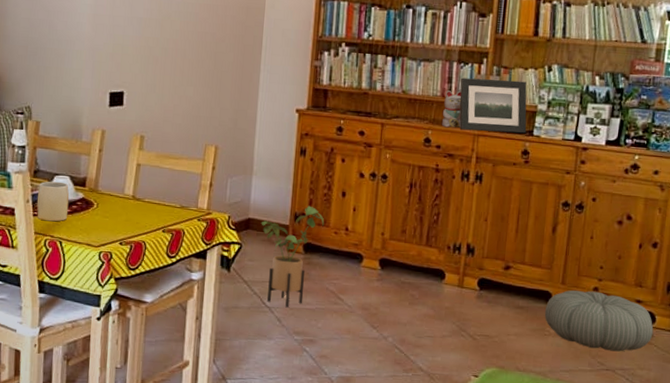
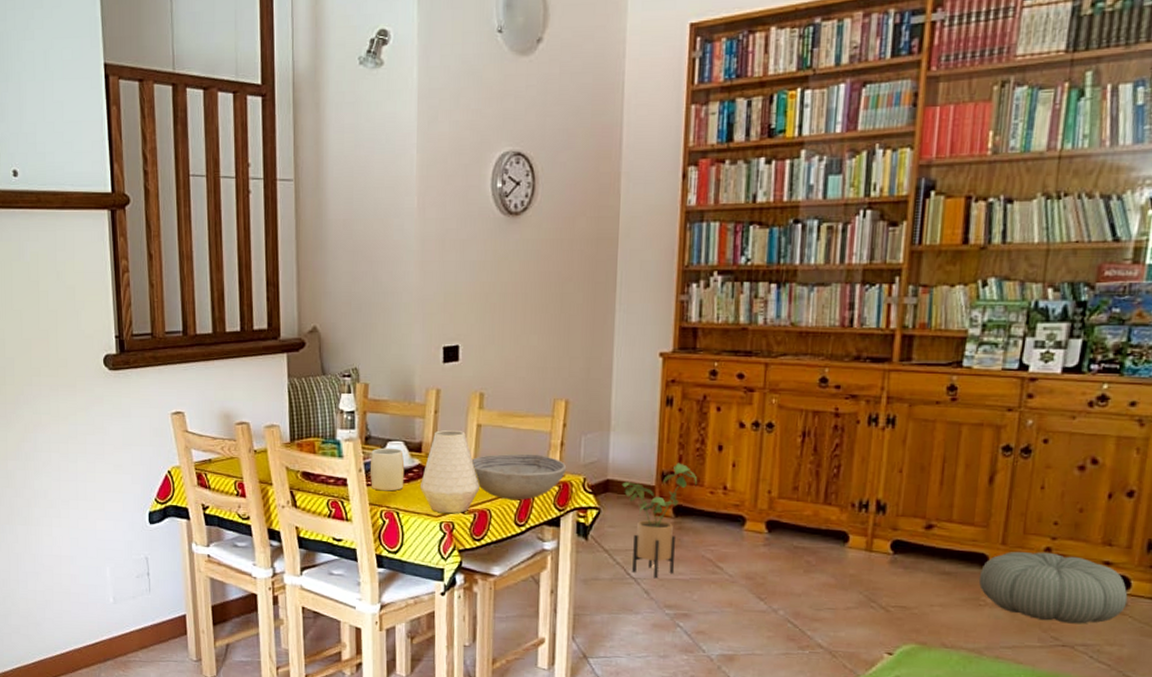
vase: none [83,167,137,245] -> present [420,429,480,514]
bowl: none [130,191,215,234] -> present [471,454,567,501]
decorative figurine: present [441,90,462,129] -> none [841,318,867,364]
picture frame: present [459,77,527,134] -> none [864,301,954,366]

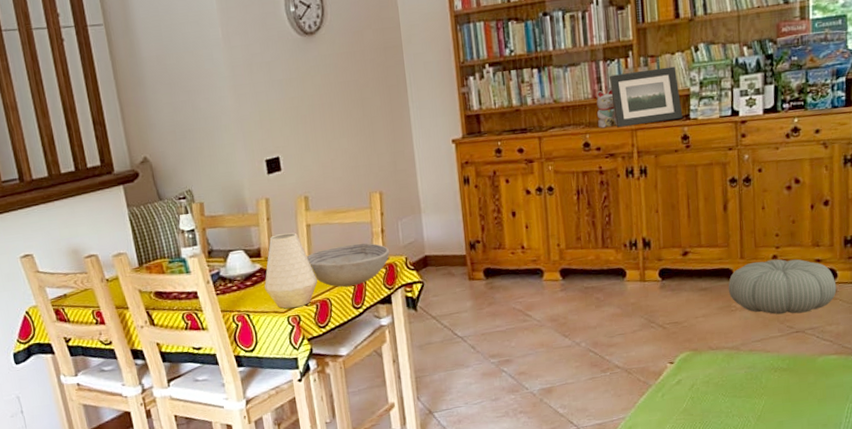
mug: present [370,447,405,492] -> none [215,257,250,298]
house plant: present [622,462,698,579] -> none [438,232,500,335]
decorative figurine: none [841,318,867,364] -> present [596,88,617,129]
picture frame: none [864,301,954,366] -> present [609,66,683,128]

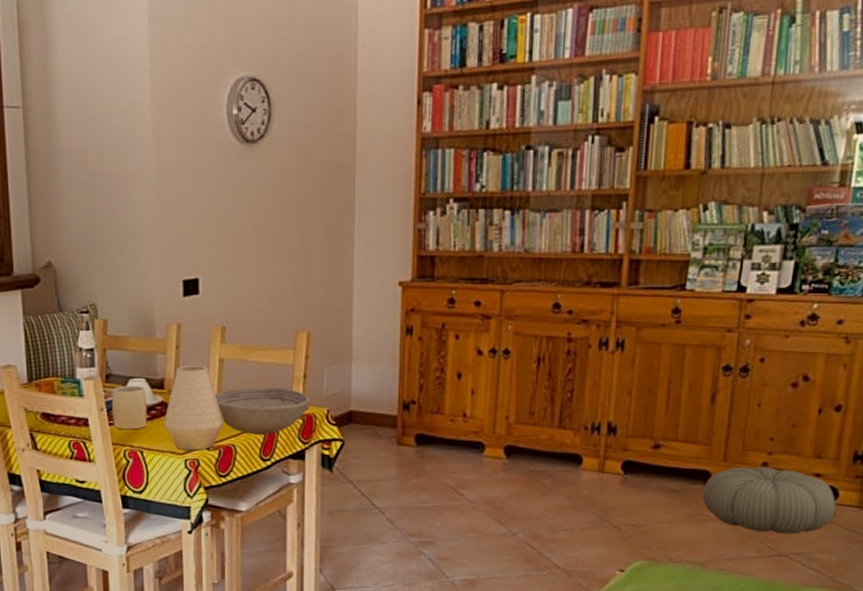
mug: none [215,257,250,298] -> present [111,385,147,430]
decorative figurine: present [596,88,617,129] -> none [573,243,597,289]
picture frame: present [609,66,683,128] -> none [594,225,678,290]

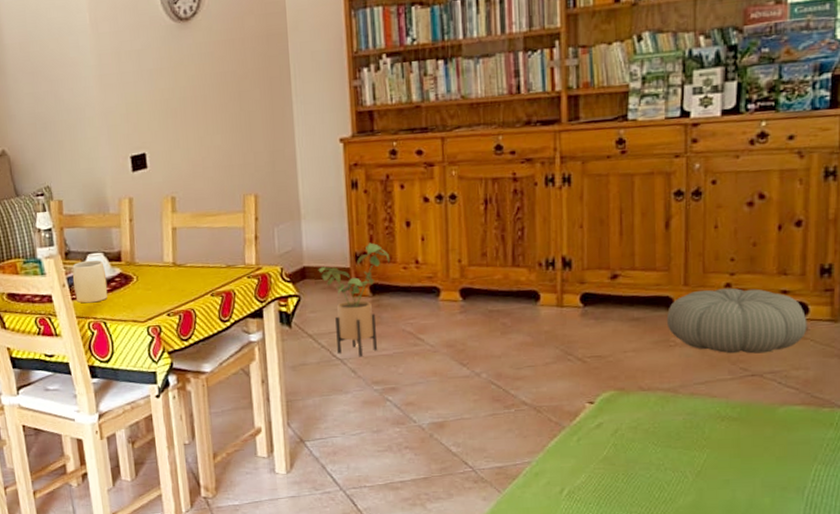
vase: present [164,365,224,451] -> none [124,235,182,319]
bowl: present [215,387,310,435] -> none [170,250,264,298]
house plant: none [365,391,439,508] -> present [318,242,390,357]

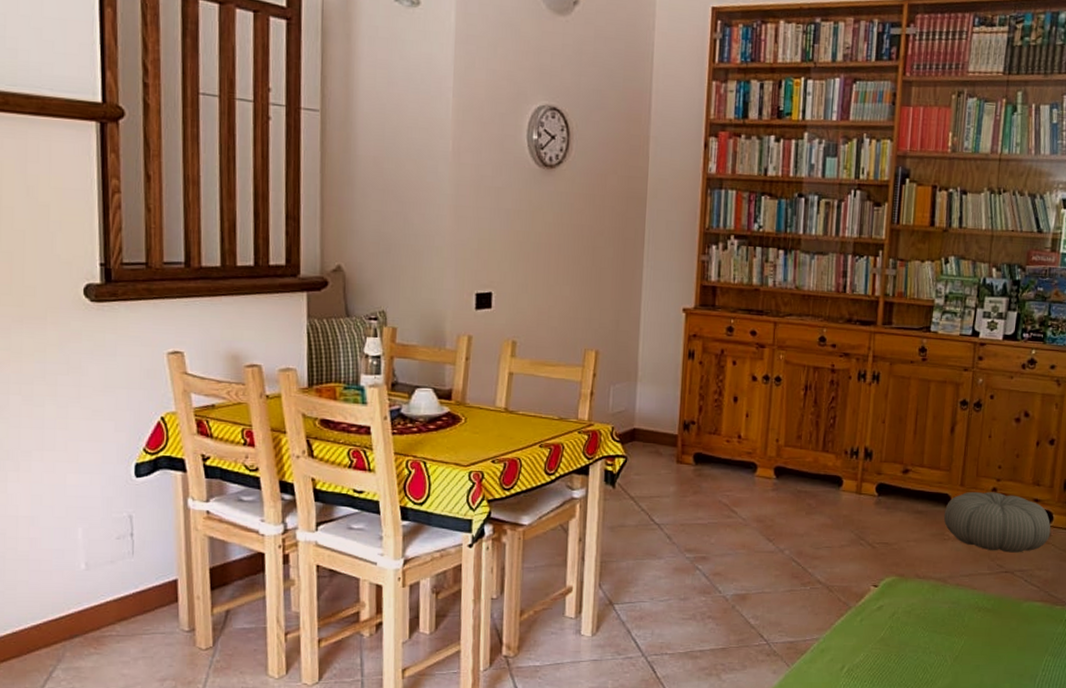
mug: present [72,260,108,304] -> none [396,394,433,440]
house plant: present [318,242,390,357] -> none [647,413,716,524]

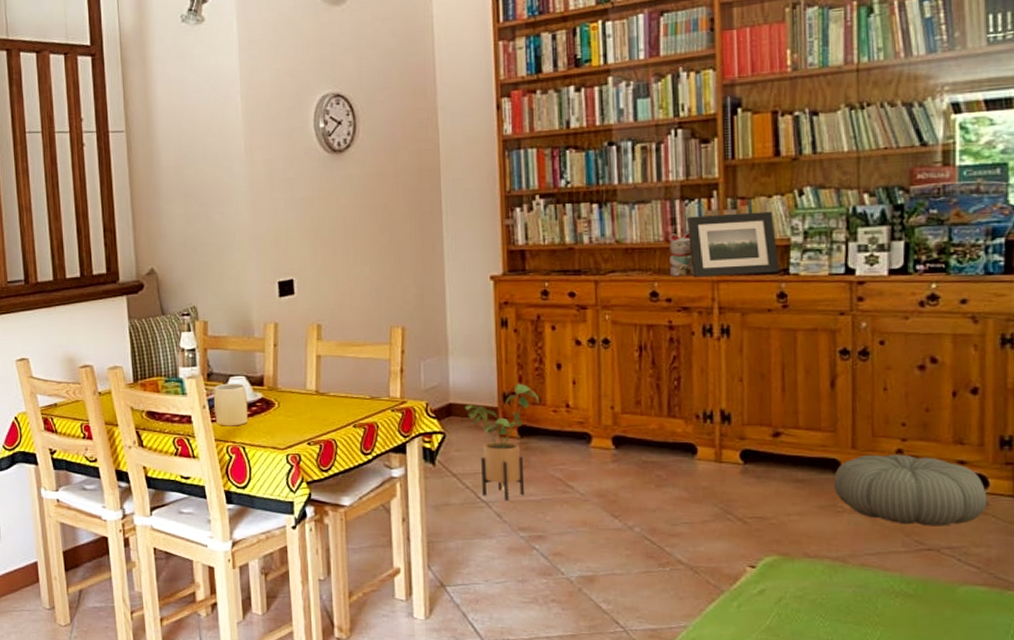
mug: none [396,394,433,440] -> present [213,383,249,426]
house plant: none [647,413,716,524] -> present [464,383,540,501]
decorative figurine: none [836,285,857,326] -> present [668,231,694,277]
picture frame: none [855,271,924,330] -> present [686,211,780,278]

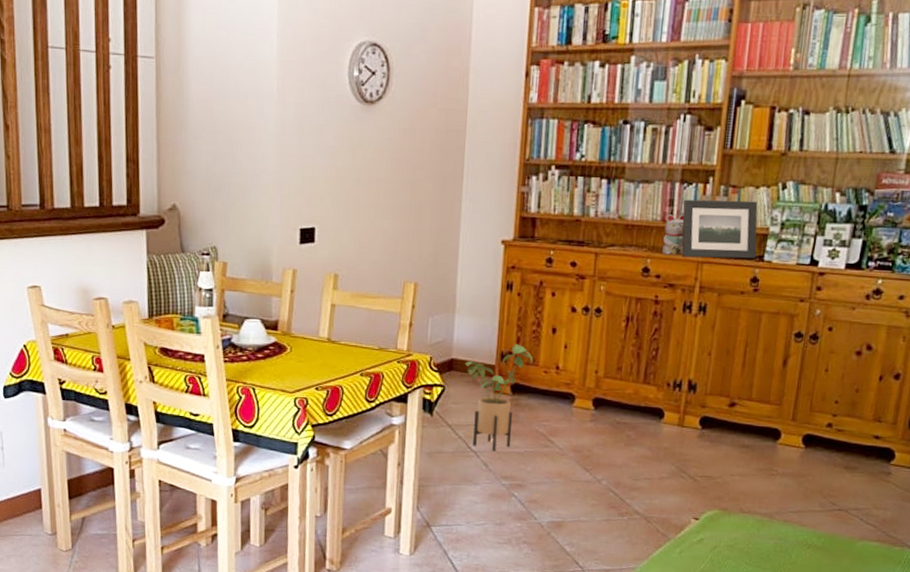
mug: present [213,383,249,426] -> none [227,325,261,368]
pouf: present [833,454,988,526] -> none [772,426,893,491]

